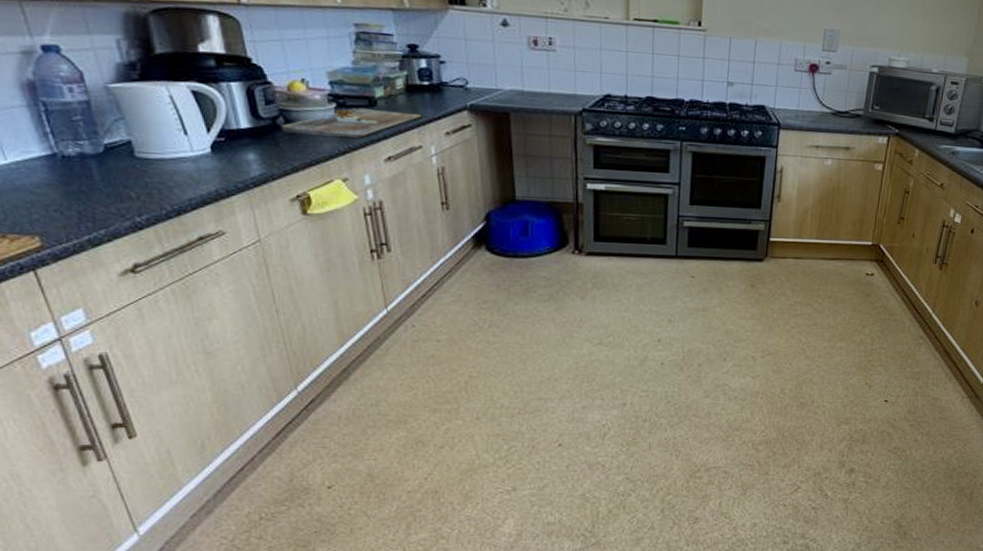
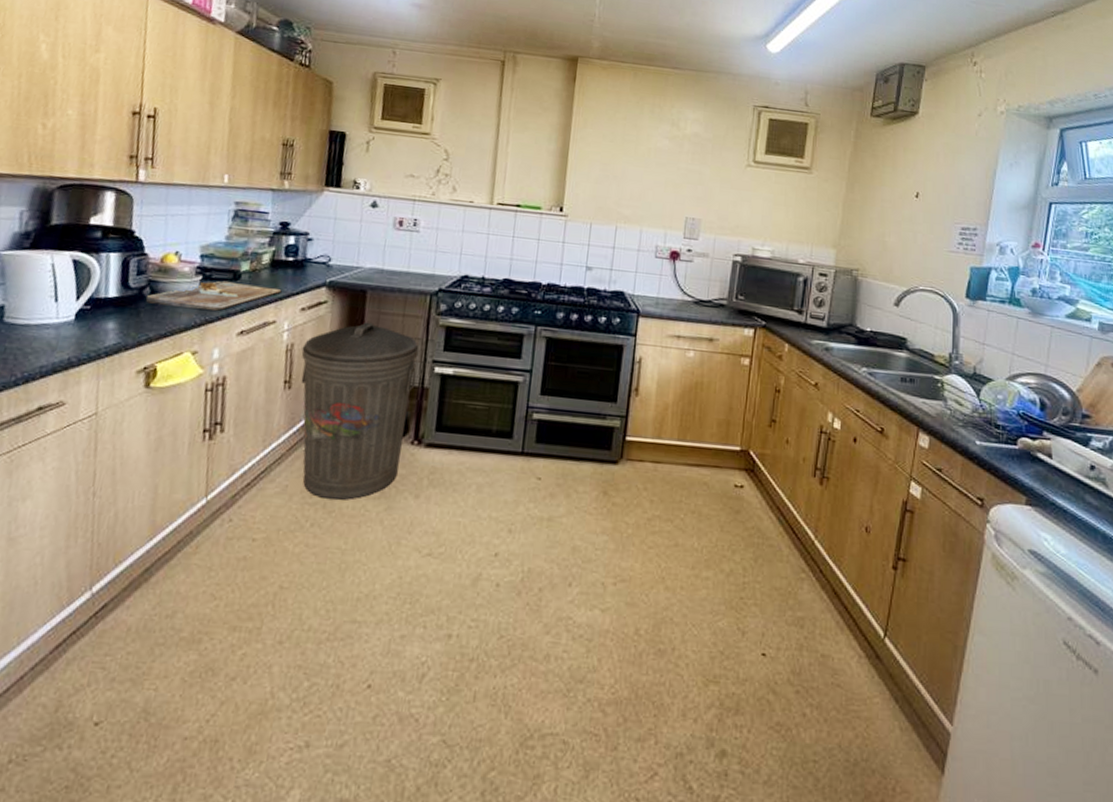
trash can: none [453,143,570,305] -> present [301,322,419,500]

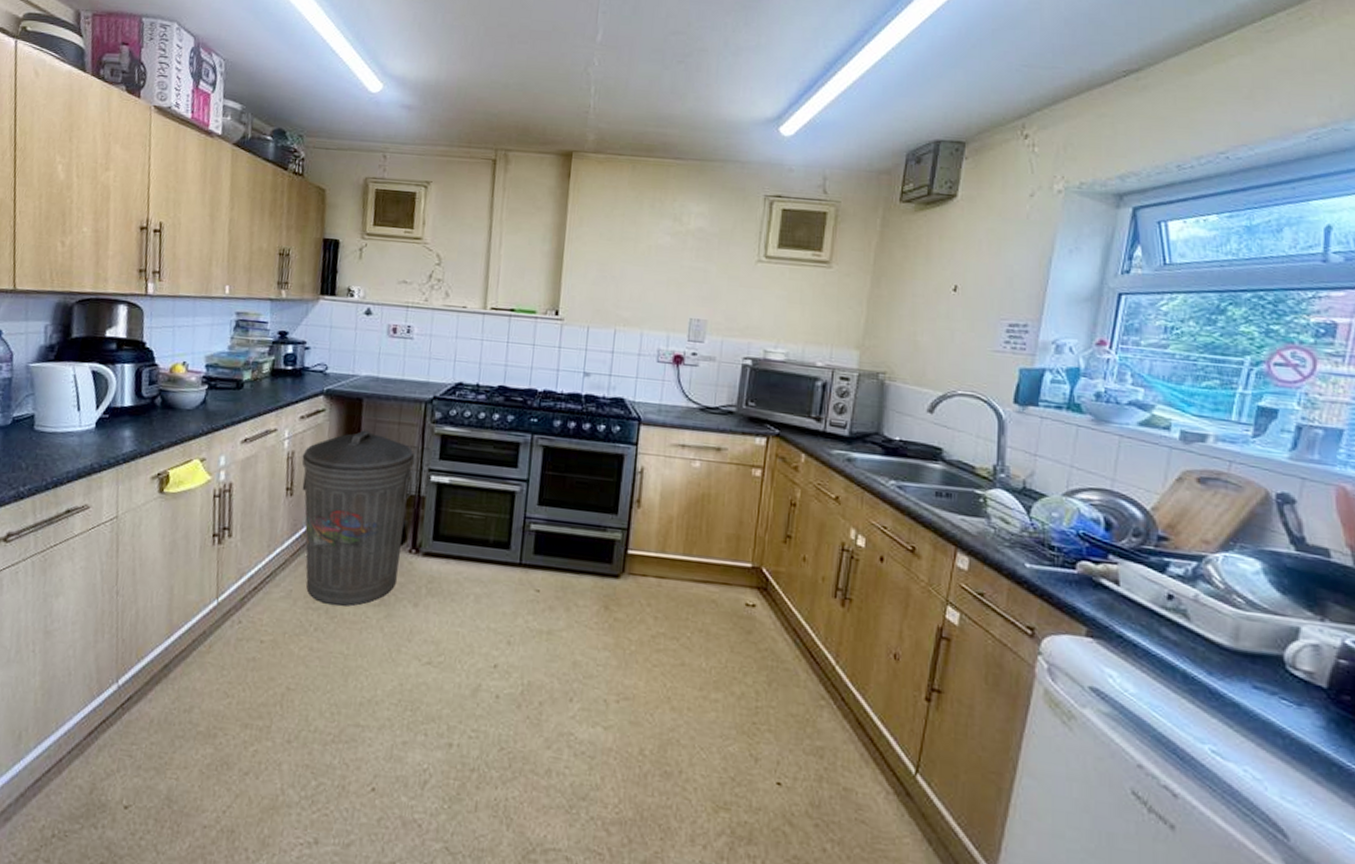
cutting board: present [145,280,282,311] -> none [157,389,282,419]

